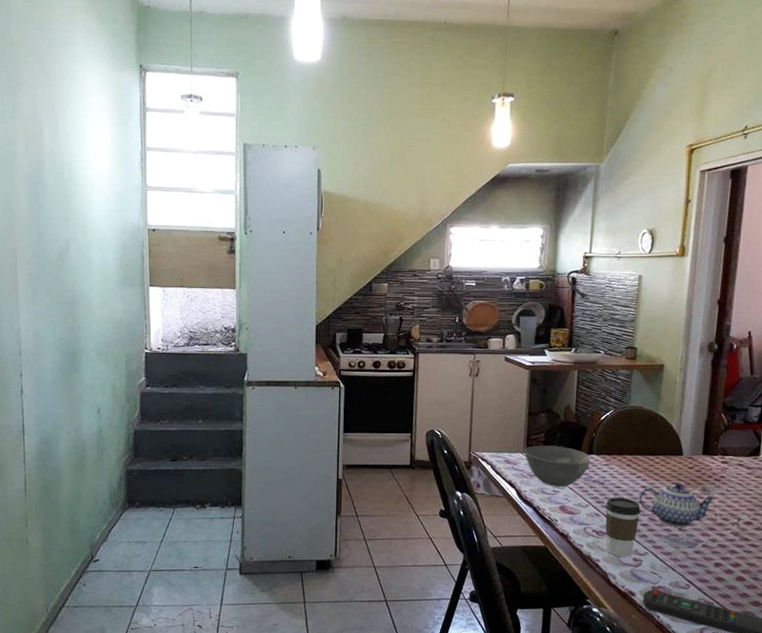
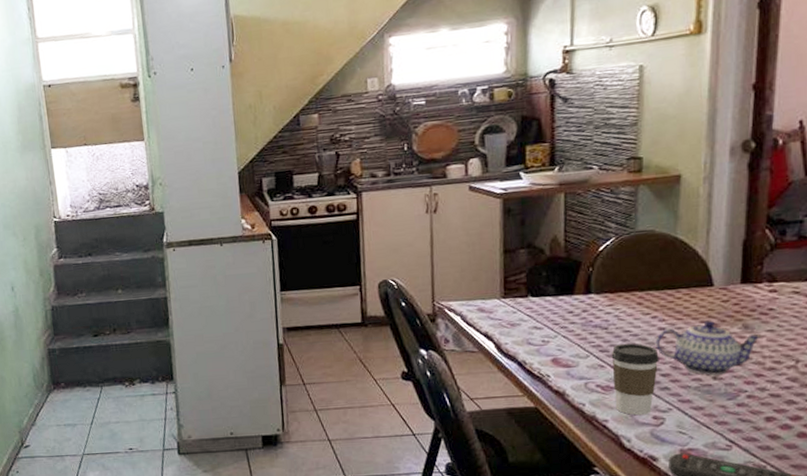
bowl: present [523,446,591,488] -> none [500,287,589,337]

